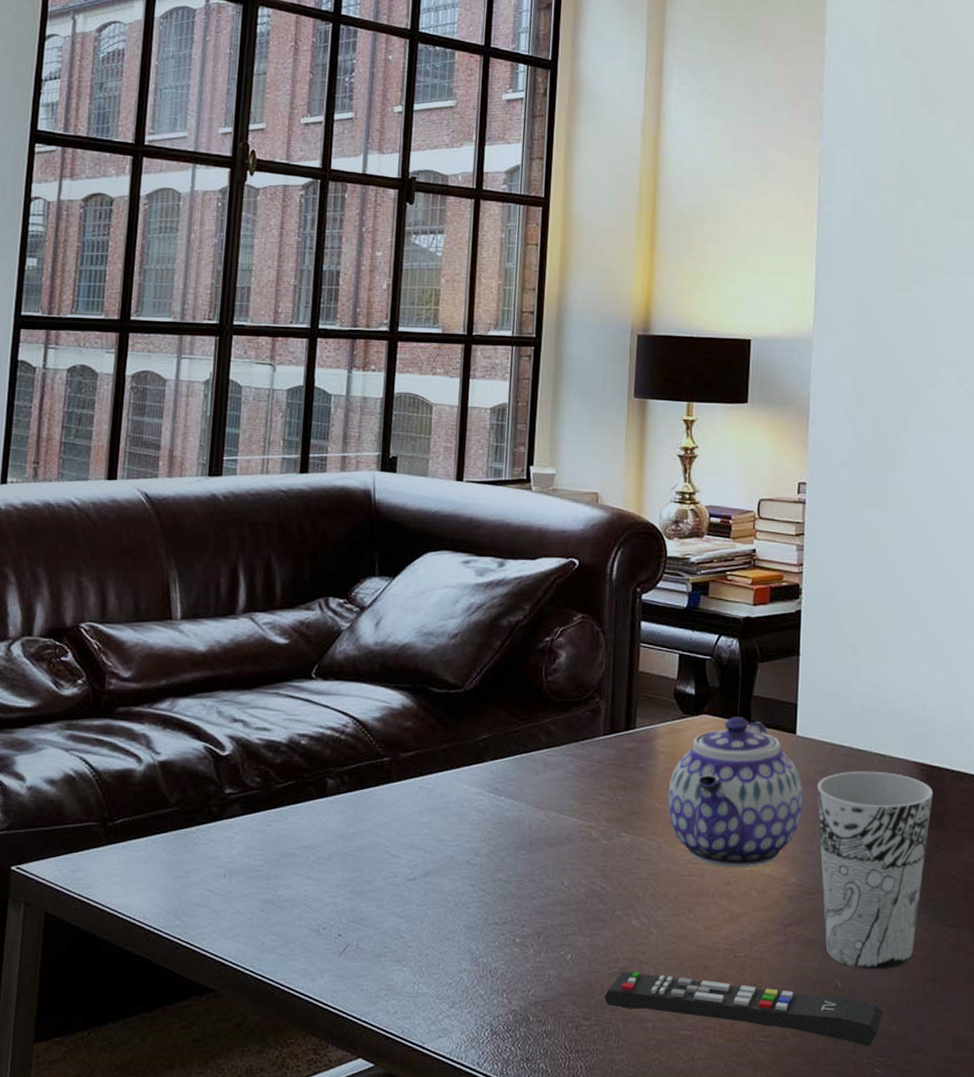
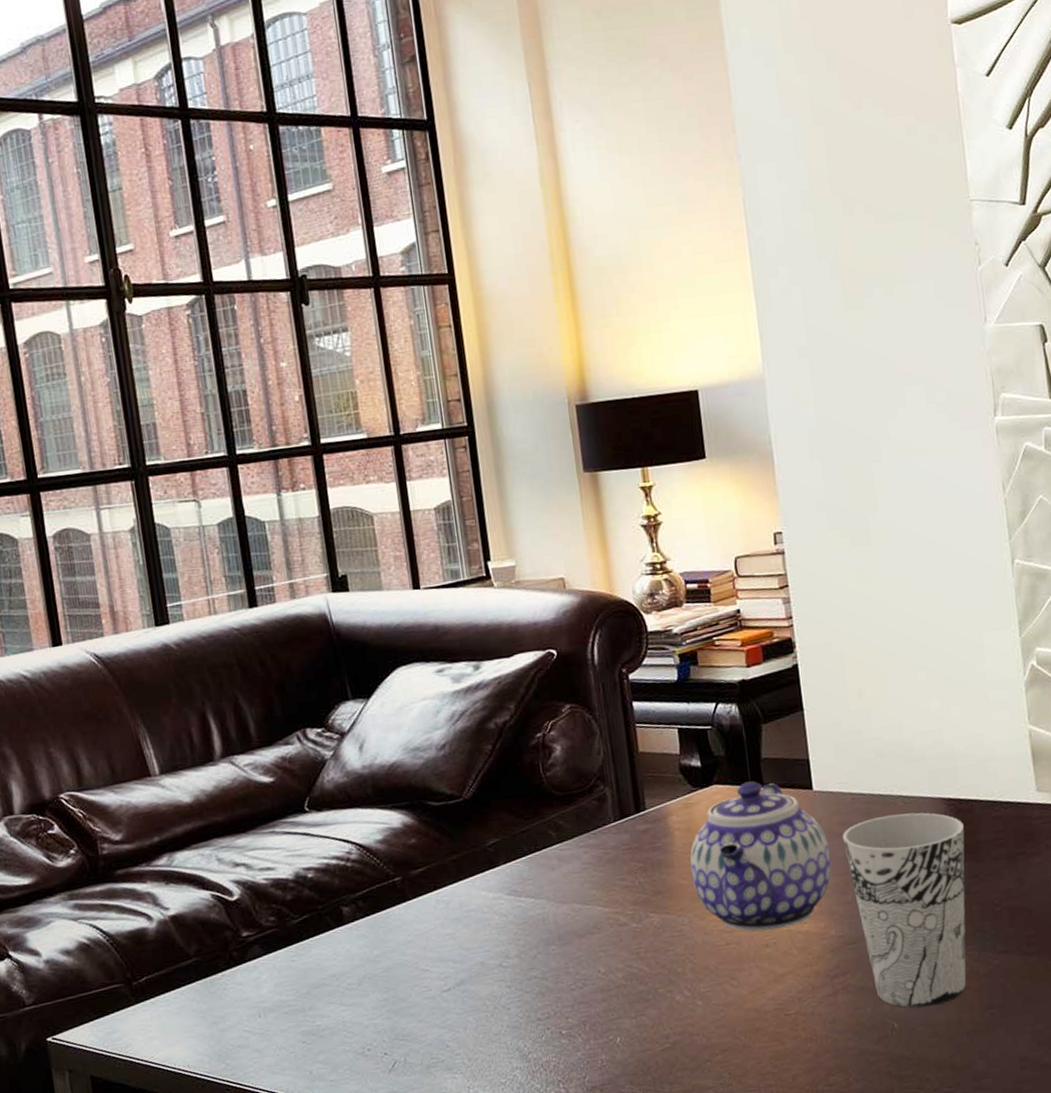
remote control: present [604,972,883,1046] -> none [661,1036,945,1081]

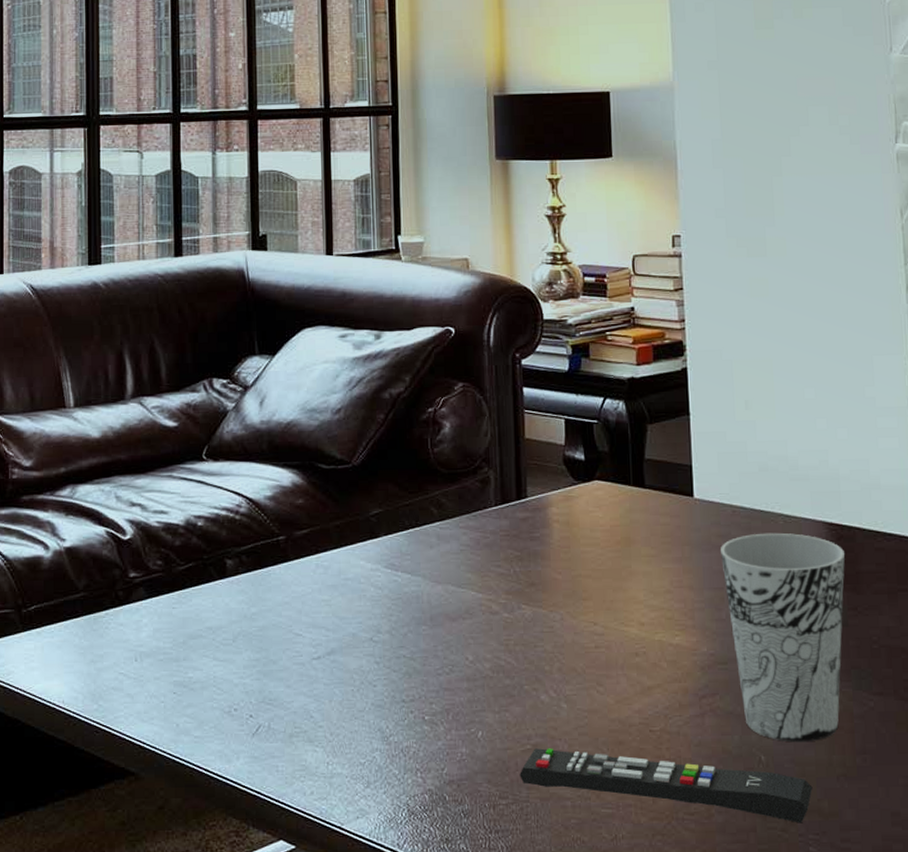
remote control: none [661,1036,945,1081] -> present [520,748,813,824]
teapot: present [690,781,832,932] -> none [566,481,708,639]

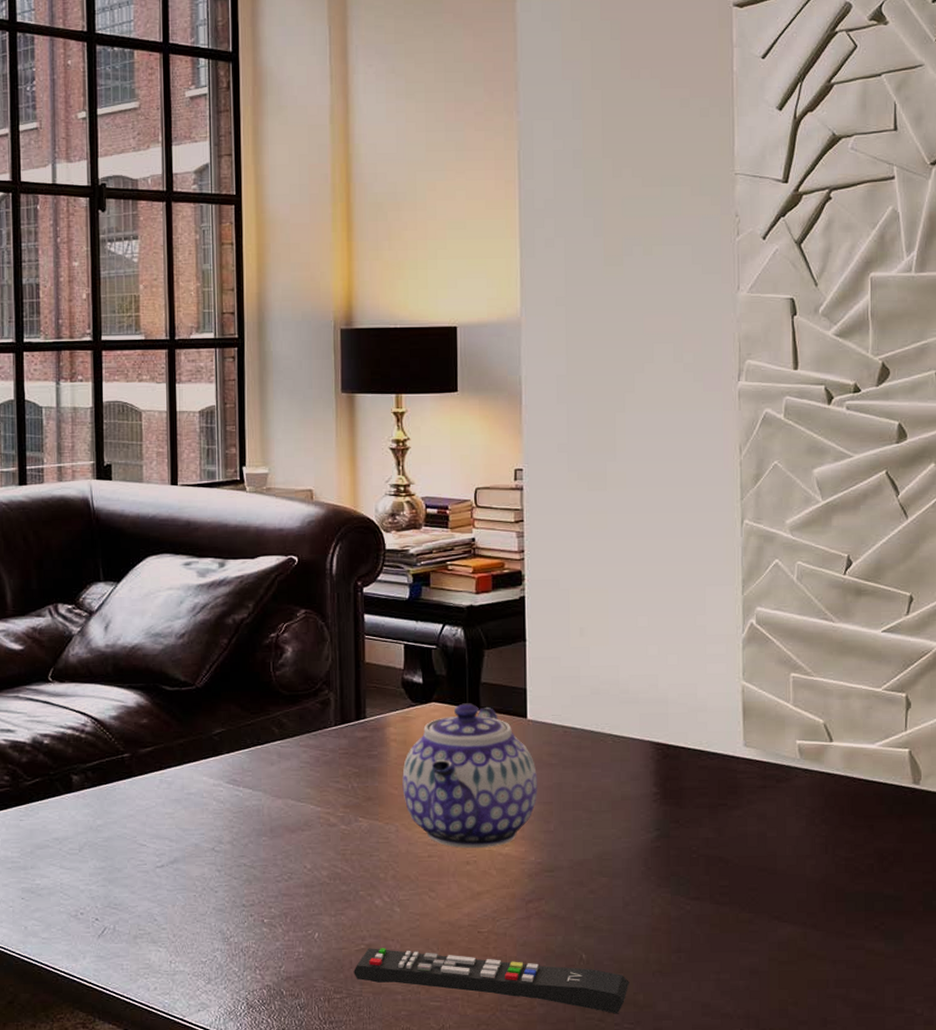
teapot: none [566,481,708,639] -> present [402,703,538,849]
cup: present [721,532,846,743] -> none [551,751,670,942]

